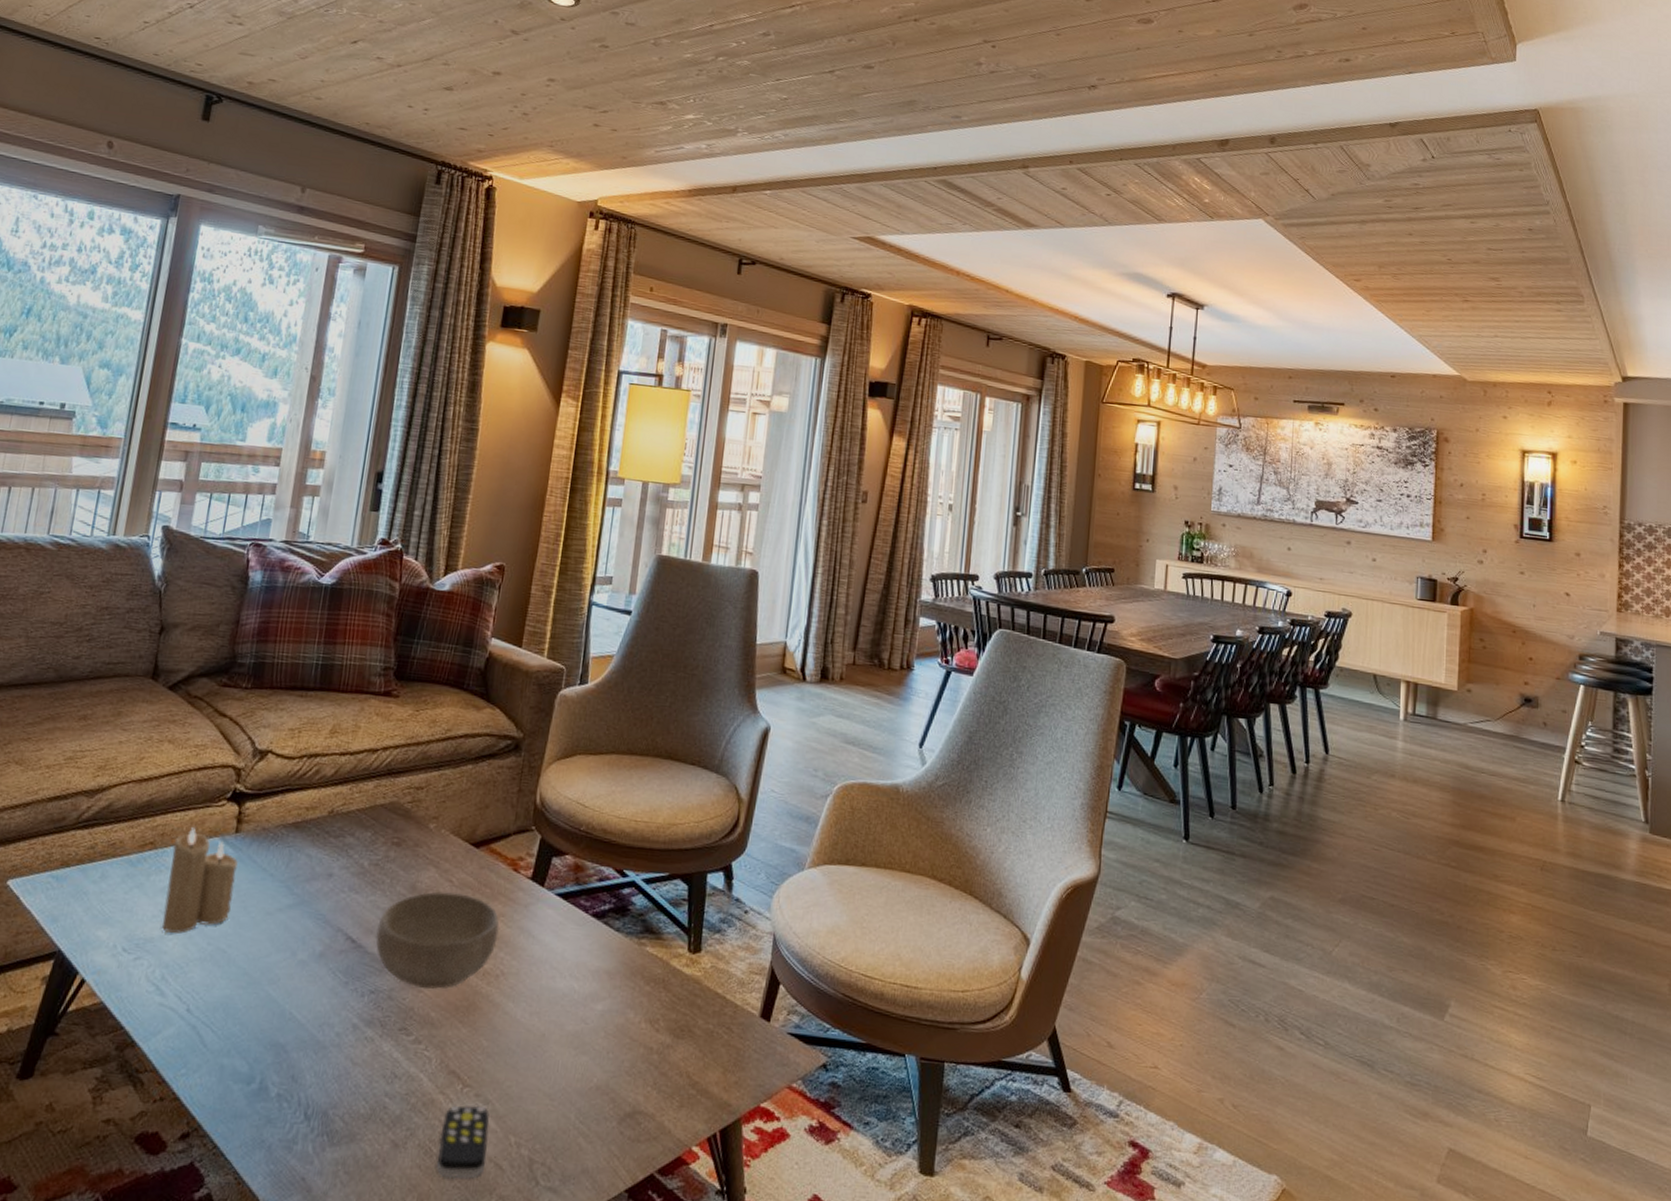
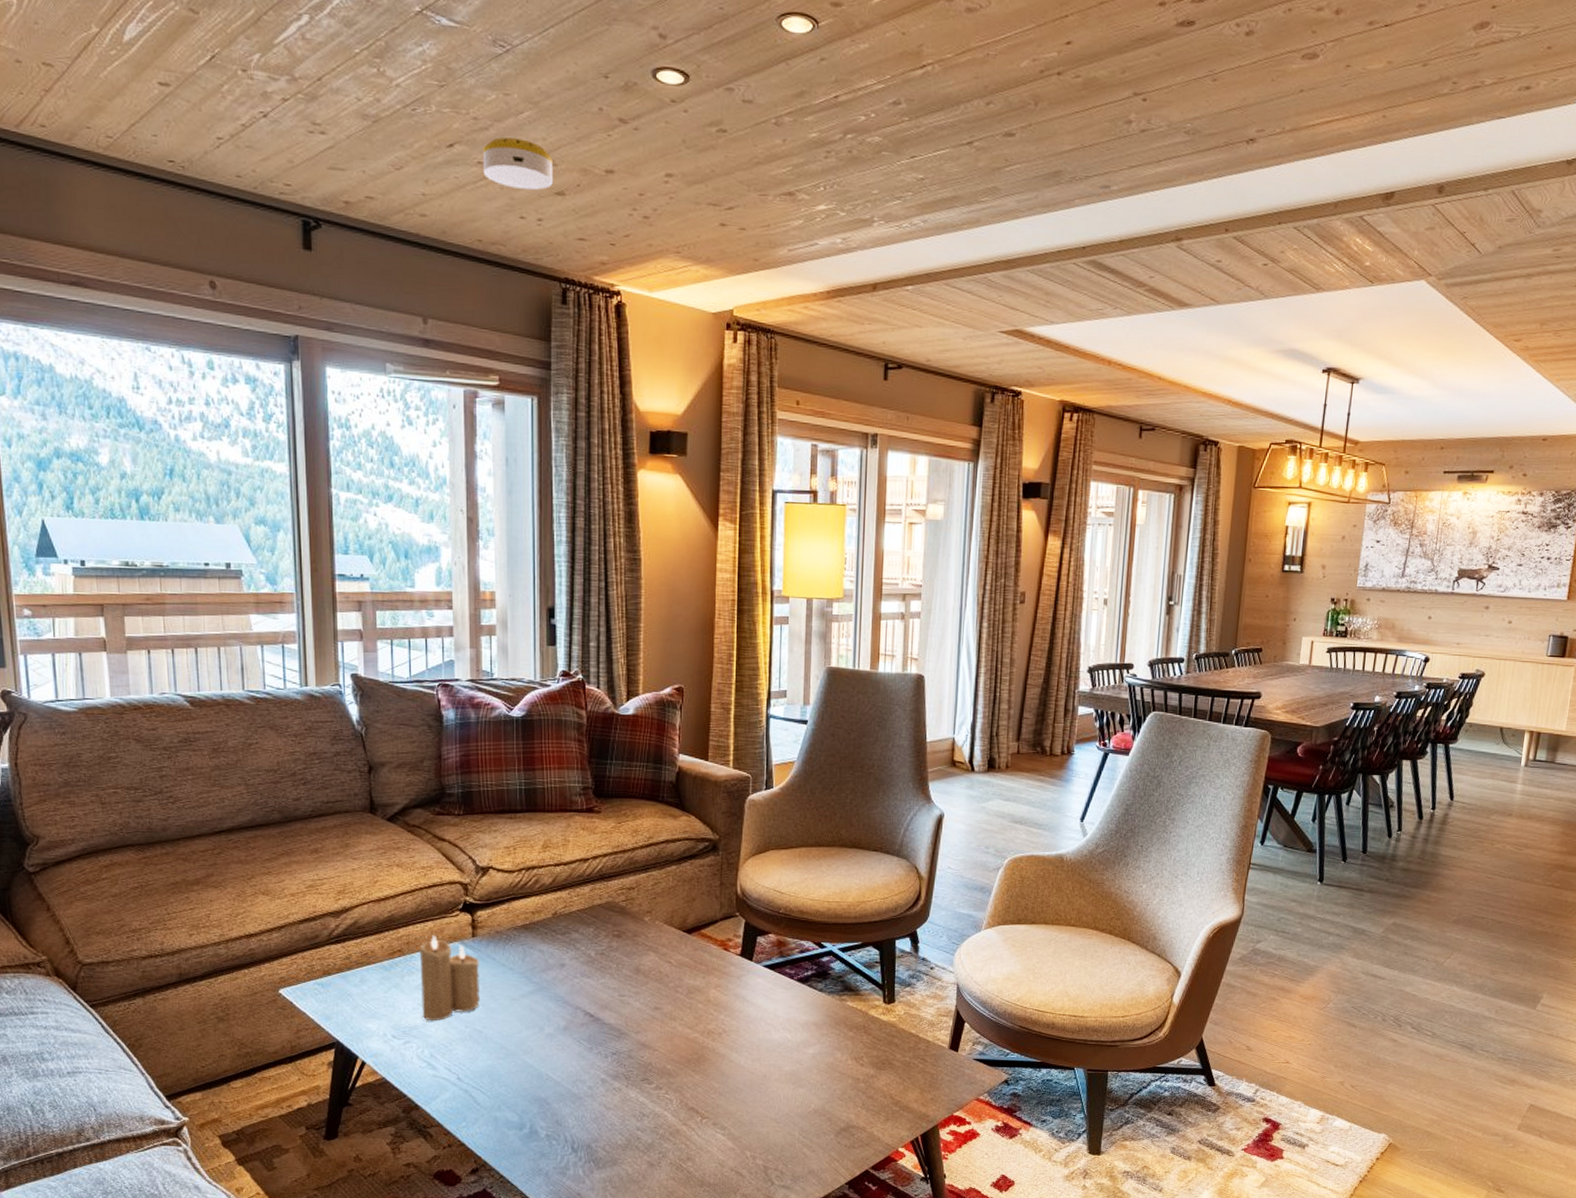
bowl: present [375,891,500,989] -> none [611,971,717,1048]
smoke detector: none [380,38,447,85] -> present [482,137,554,190]
remote control: present [437,1105,490,1179] -> none [687,1131,728,1185]

